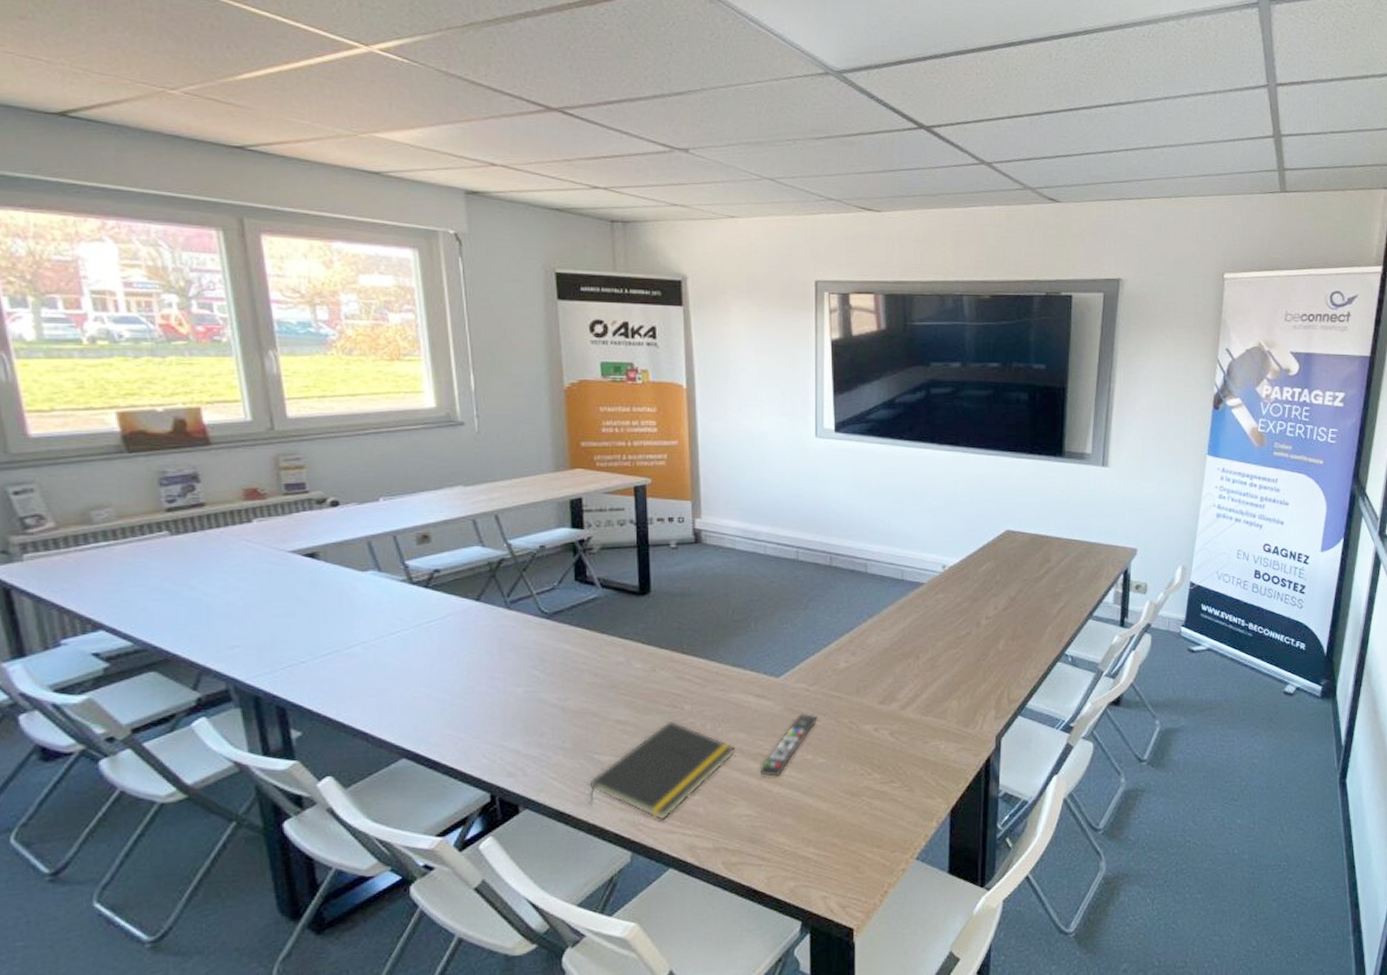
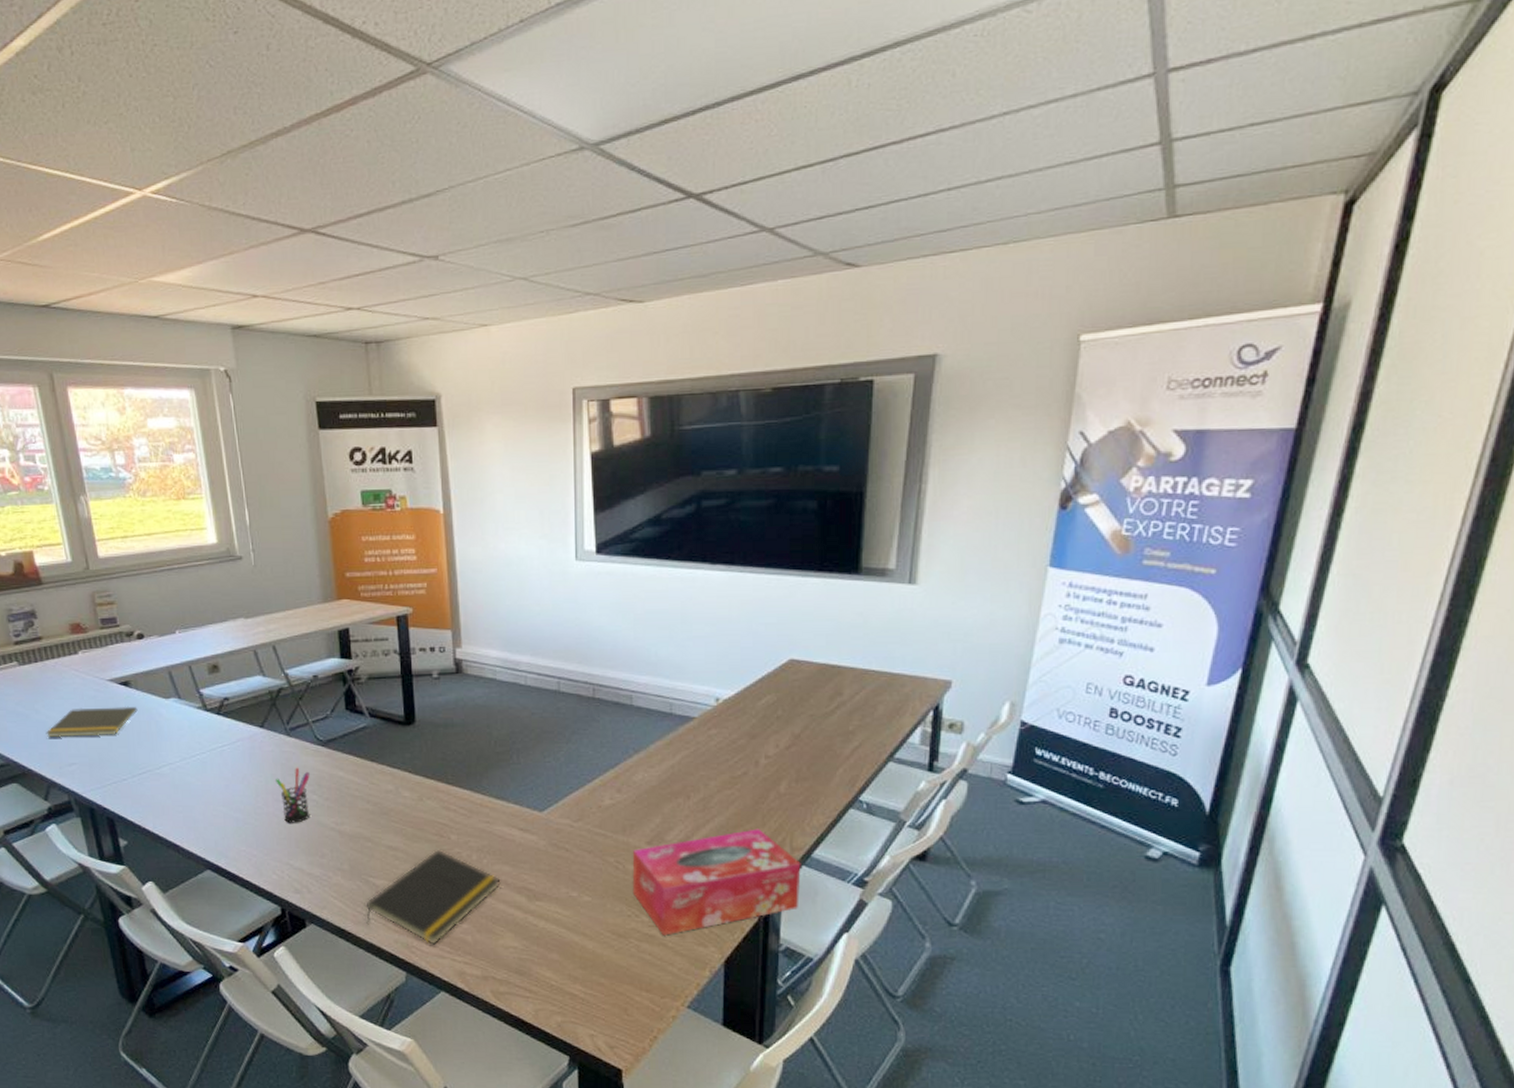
notepad: none [201,580,326,618] -> present [46,706,138,738]
pen holder: none [491,641,531,702] -> present [276,767,310,823]
remote control: present [759,714,818,777] -> none [525,850,582,911]
tissue box: none [865,684,1017,791] -> present [632,828,801,936]

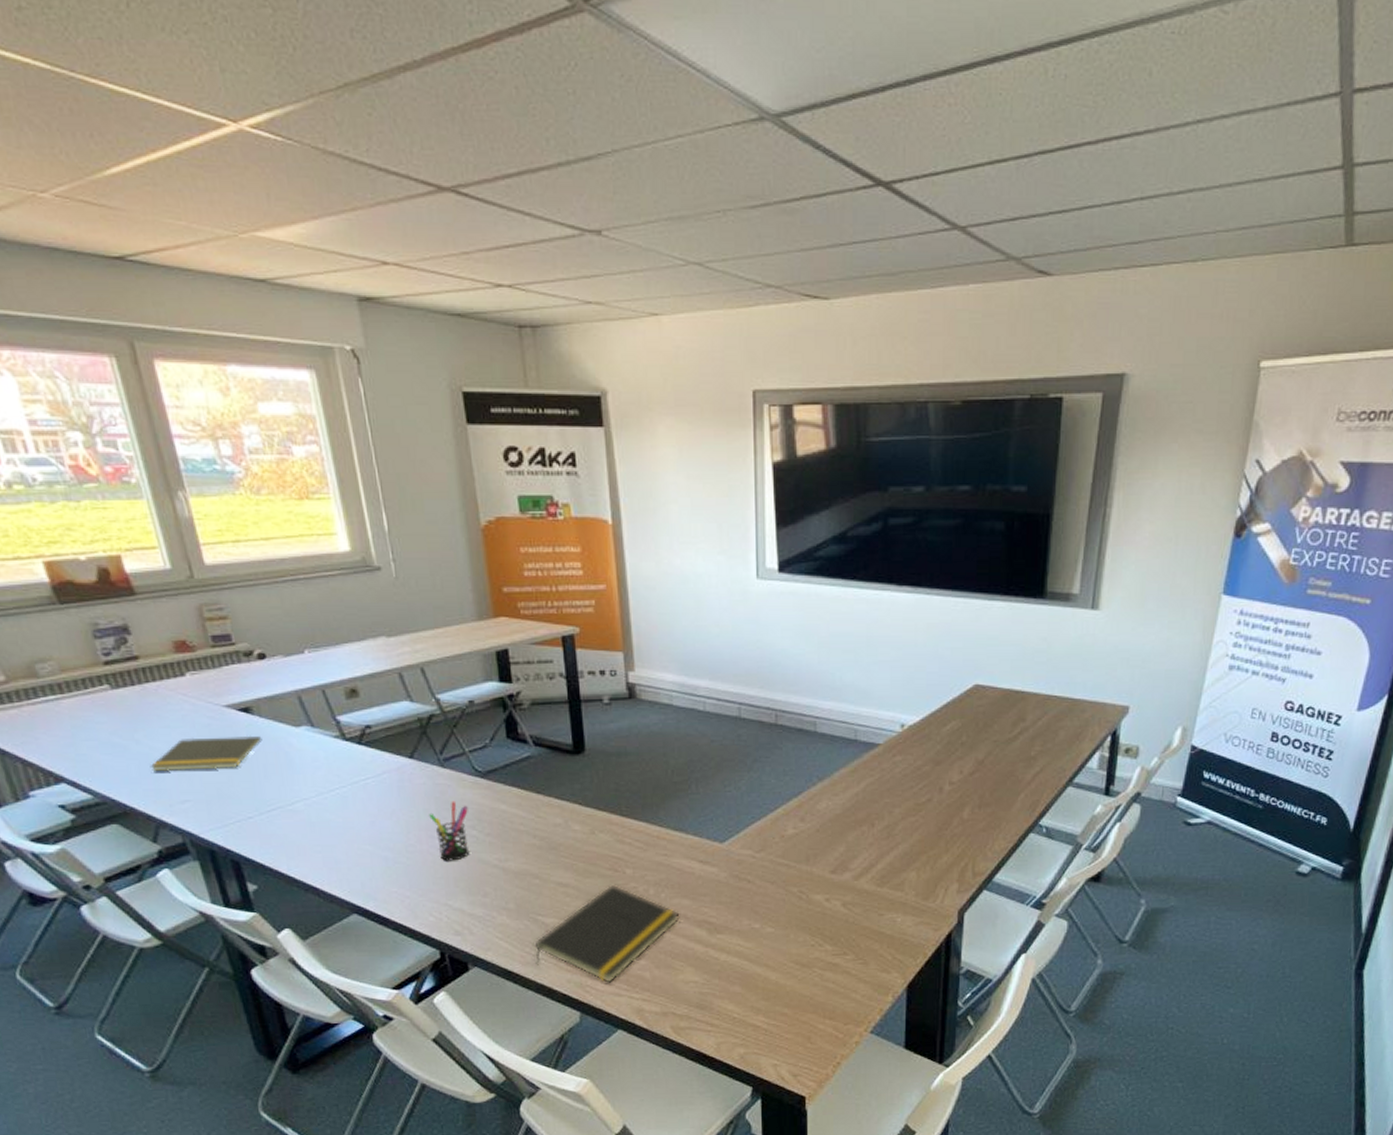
tissue box: present [632,828,801,936] -> none [816,855,983,964]

